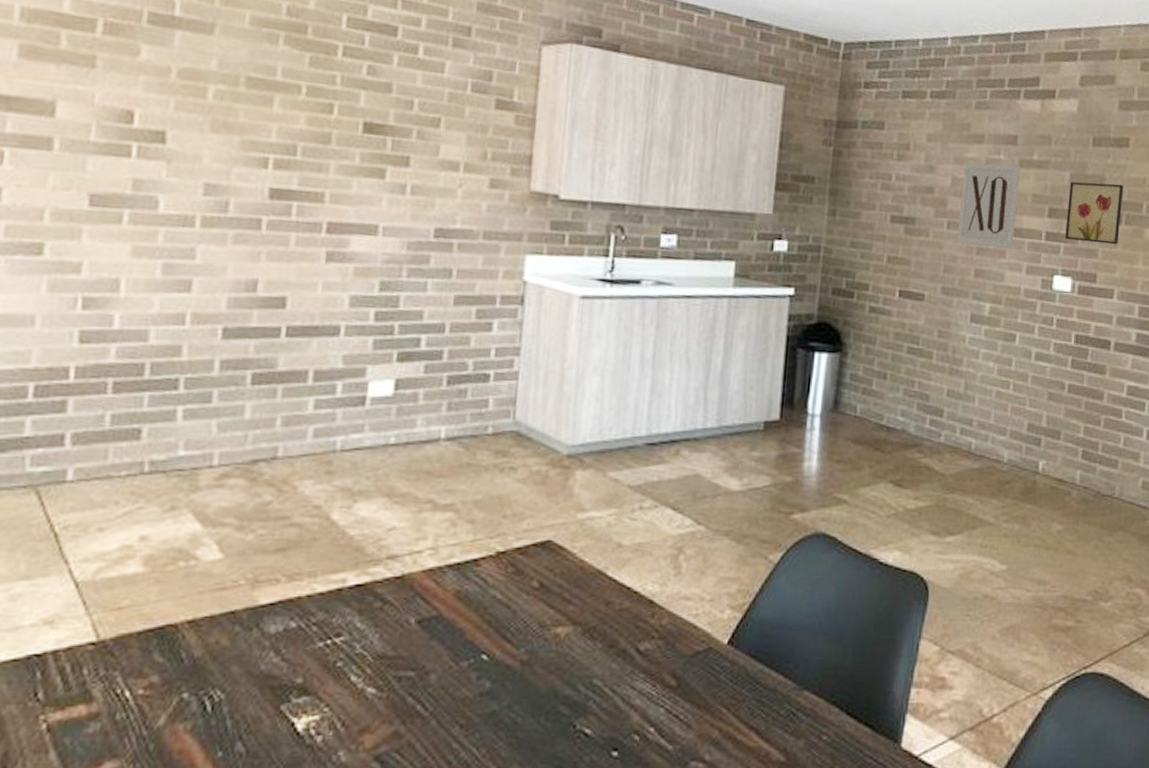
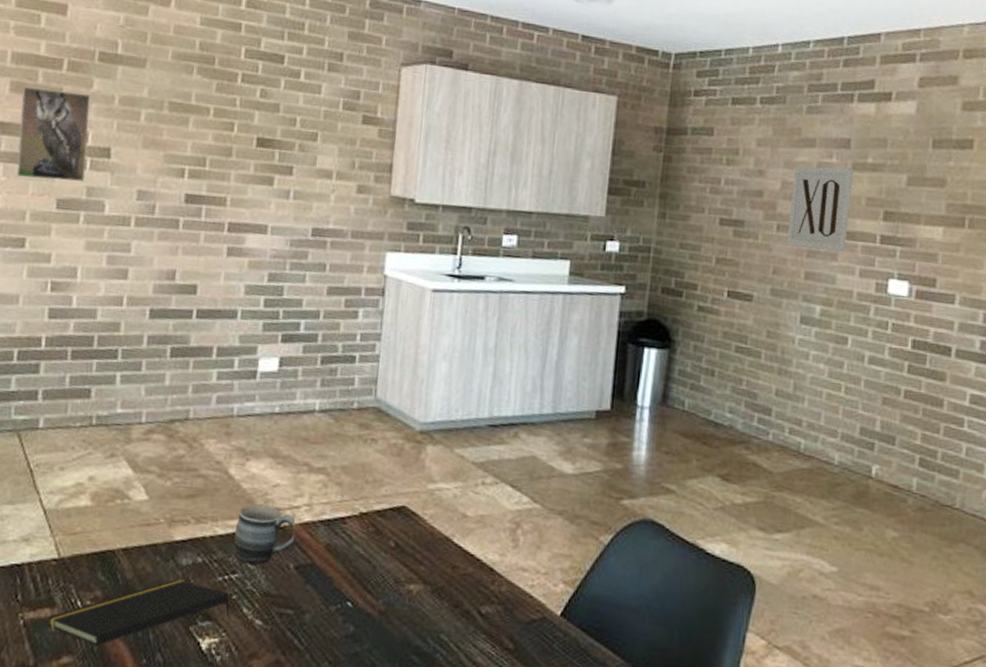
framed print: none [29,51,138,172] -> present [16,86,91,182]
notepad: none [81,650,334,743] -> present [47,578,230,646]
mug: none [337,552,417,625] -> present [233,504,296,565]
wall art: present [1065,181,1124,245] -> none [901,184,967,249]

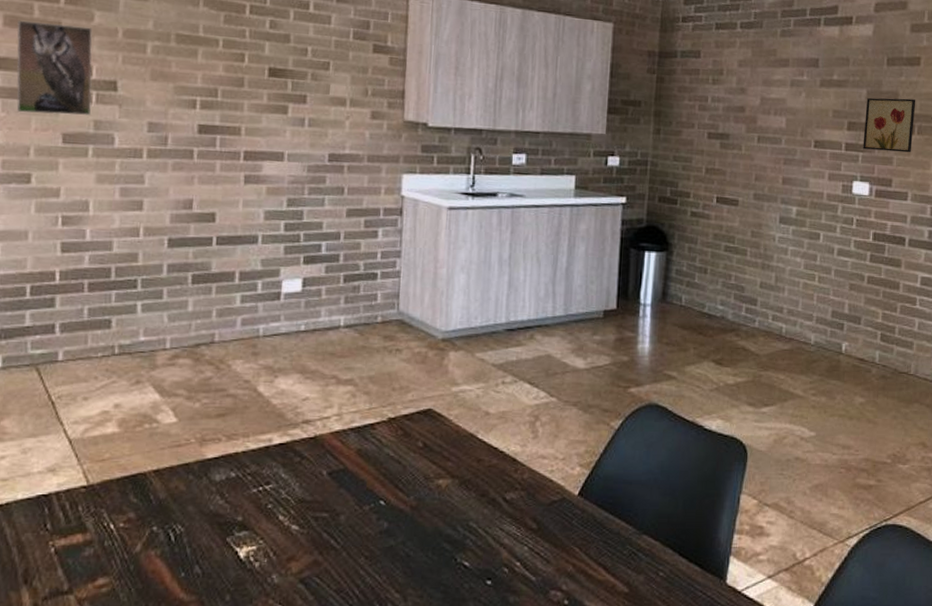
notepad: present [47,578,230,646] -> none [79,494,267,564]
mug: present [233,504,296,565] -> none [266,418,327,475]
wall art: present [787,166,854,252] -> none [766,83,822,159]
wall art: none [901,184,967,249] -> present [863,97,916,153]

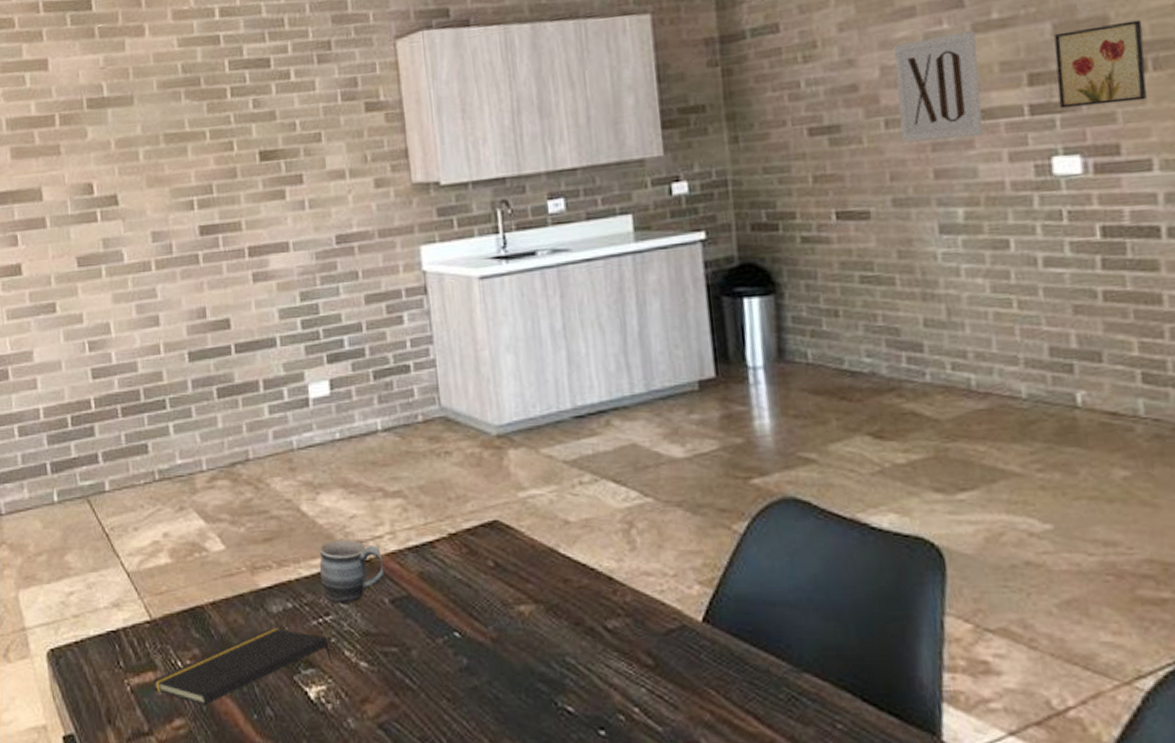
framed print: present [16,20,93,115] -> none [23,144,99,243]
notepad: none [79,494,267,564] -> present [152,627,333,705]
mug: none [266,418,327,475] -> present [319,539,385,605]
wall art: none [766,83,822,159] -> present [893,30,984,142]

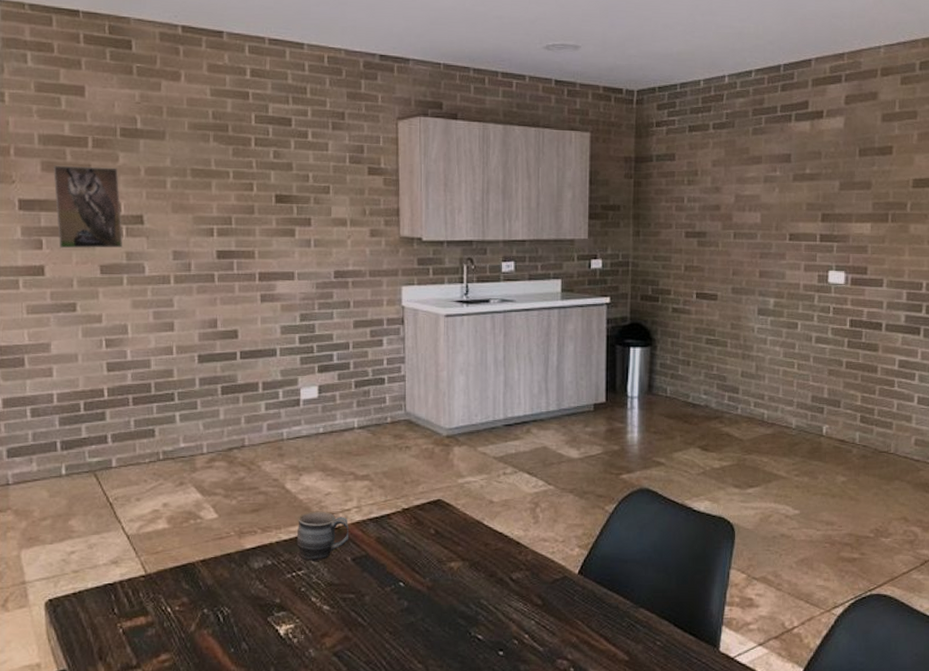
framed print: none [23,144,99,243] -> present [53,165,123,249]
notepad: present [152,627,333,705] -> none [143,580,301,642]
wall art: present [893,30,984,142] -> none [743,179,795,252]
wall art: present [1054,20,1147,109] -> none [837,187,889,241]

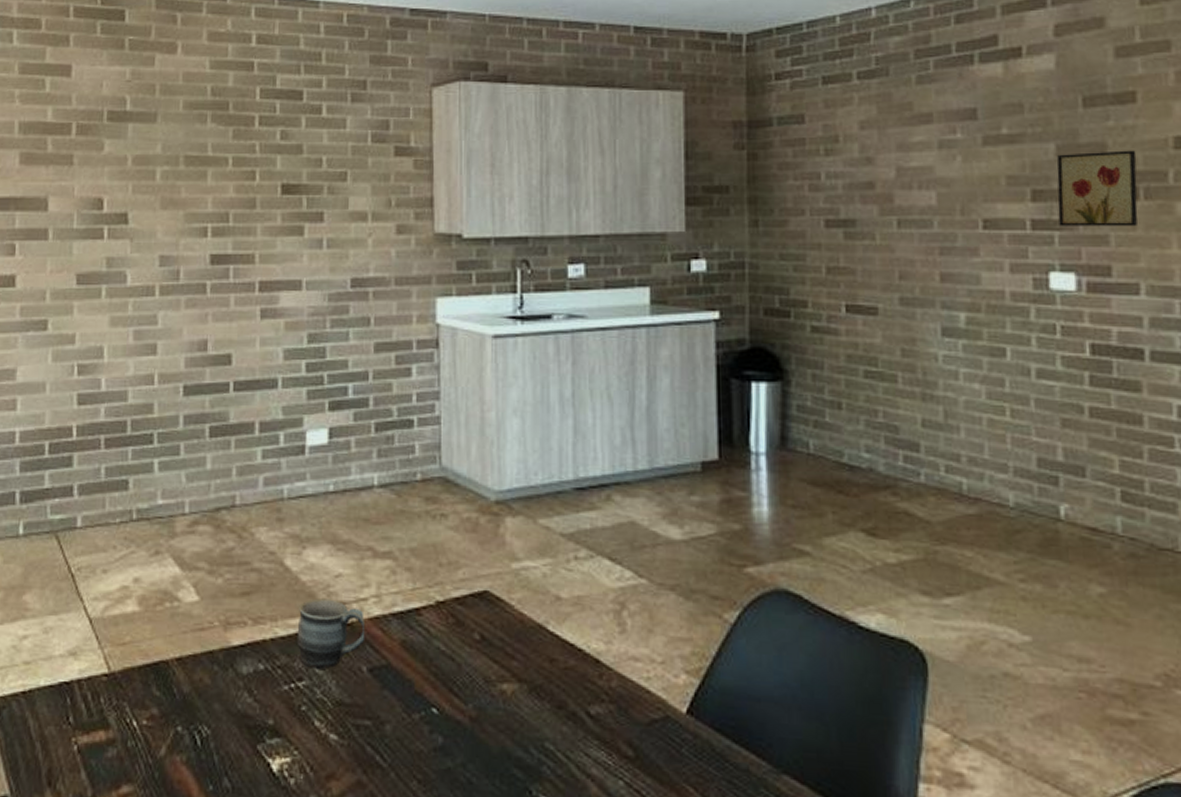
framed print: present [53,165,123,249] -> none [32,156,104,255]
wall art: none [837,187,889,241] -> present [1056,150,1138,227]

